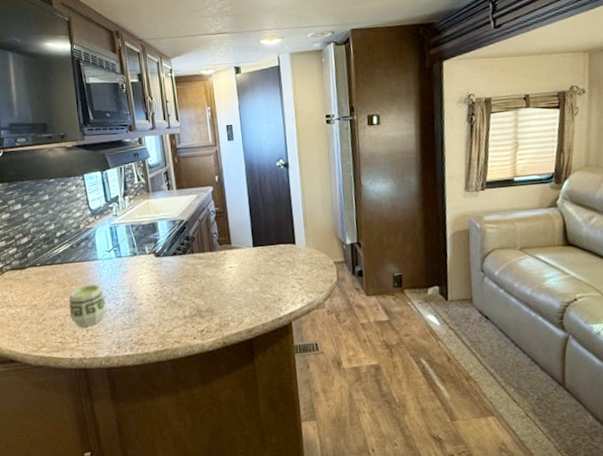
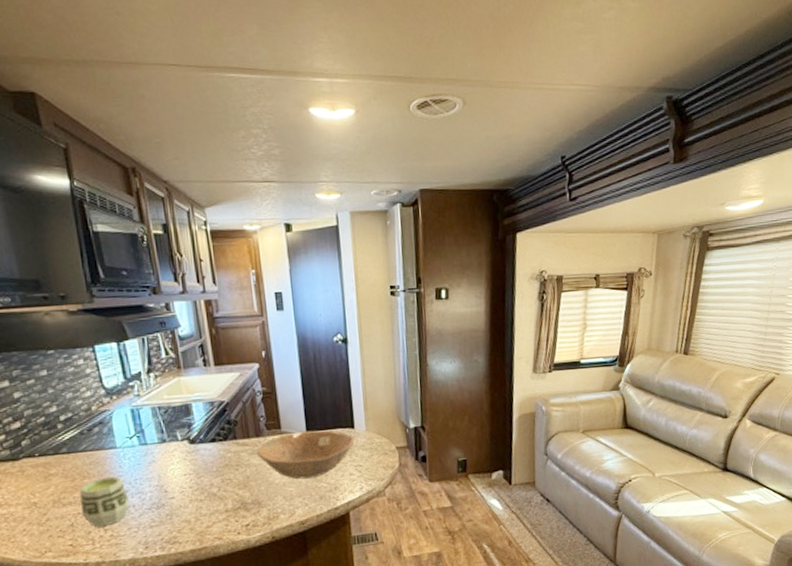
bowl: none [210,246,296,291] -> present [257,430,355,480]

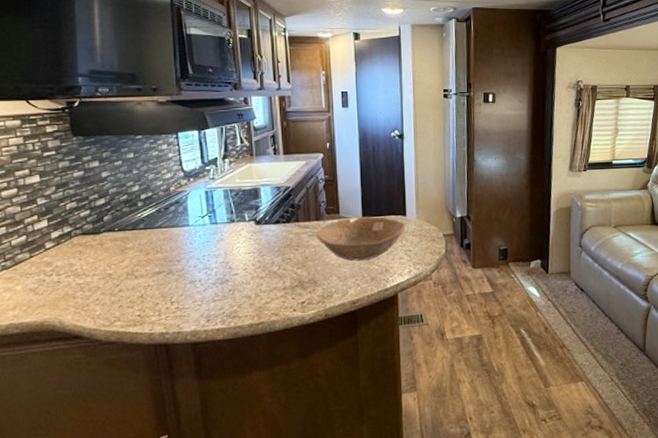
cup: present [80,476,129,528] -> none [152,251,196,300]

